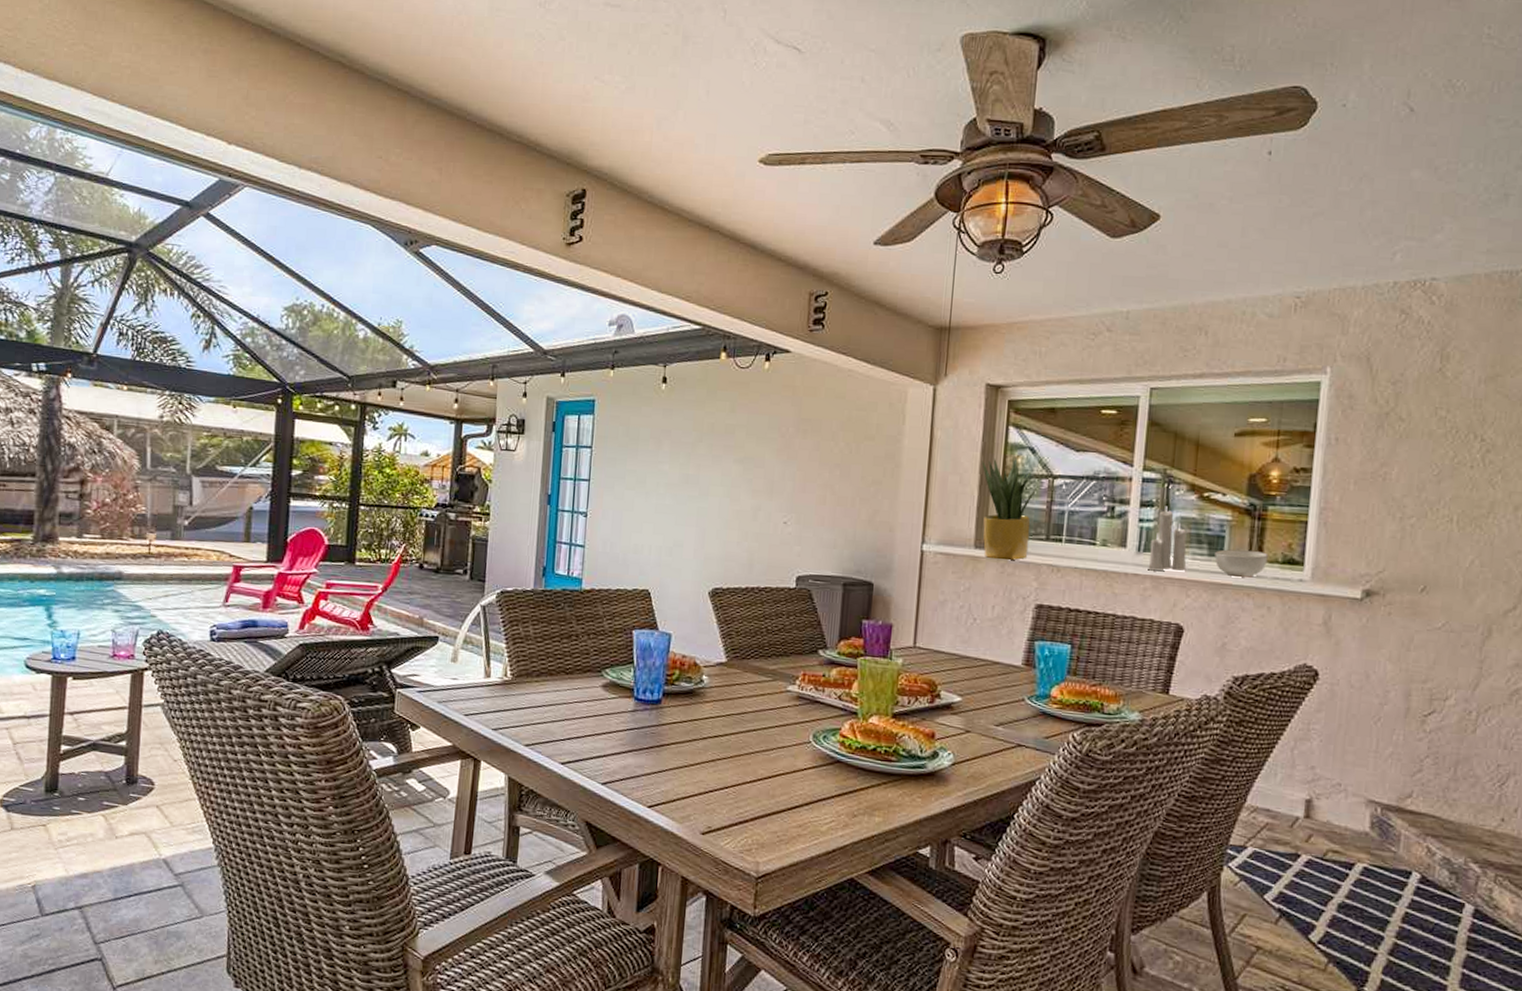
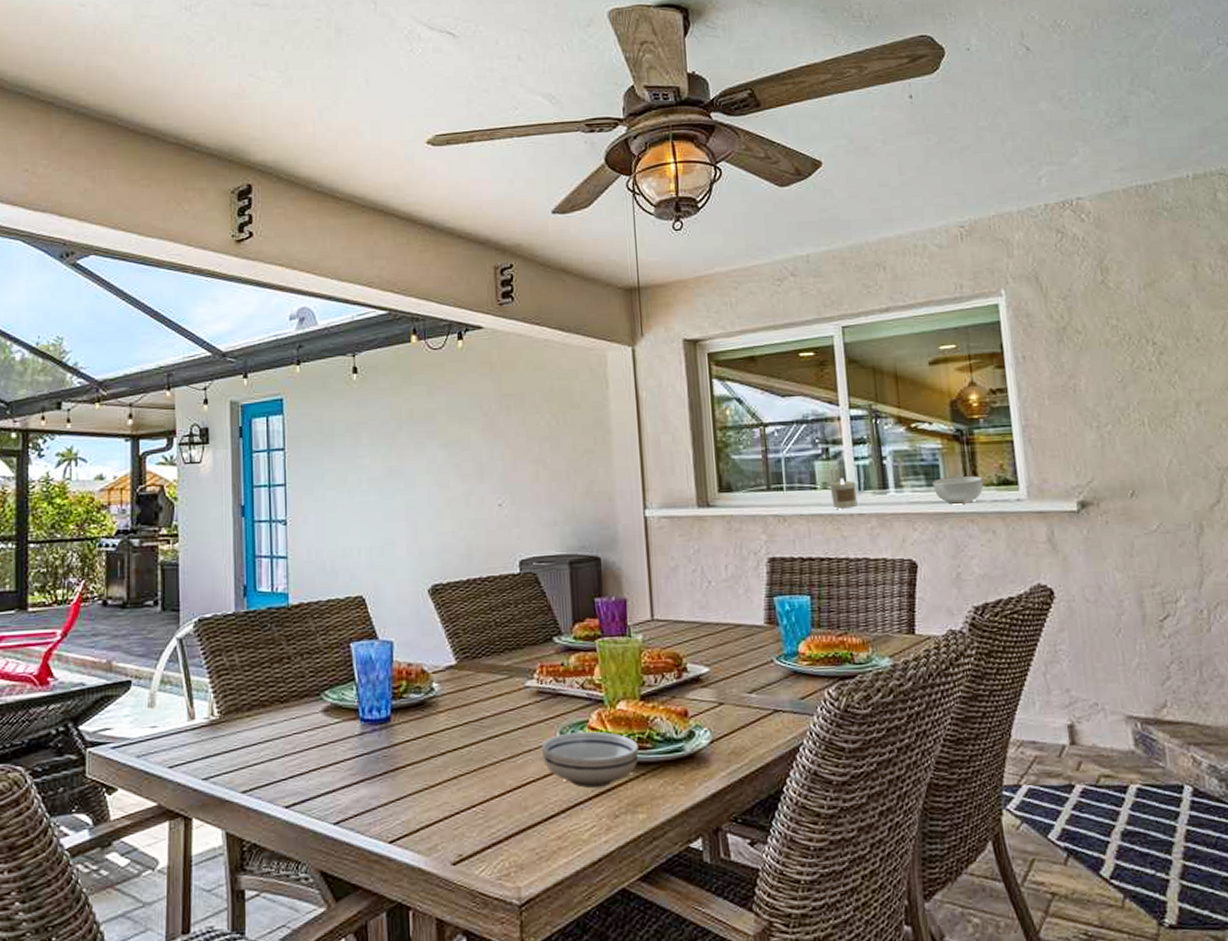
bowl: none [794,736,884,789] -> present [541,731,639,789]
planter: present [982,455,1040,561] -> none [691,407,752,517]
candle: none [1109,537,1136,568] -> present [829,478,858,509]
candle: present [1148,506,1187,572] -> none [869,441,909,509]

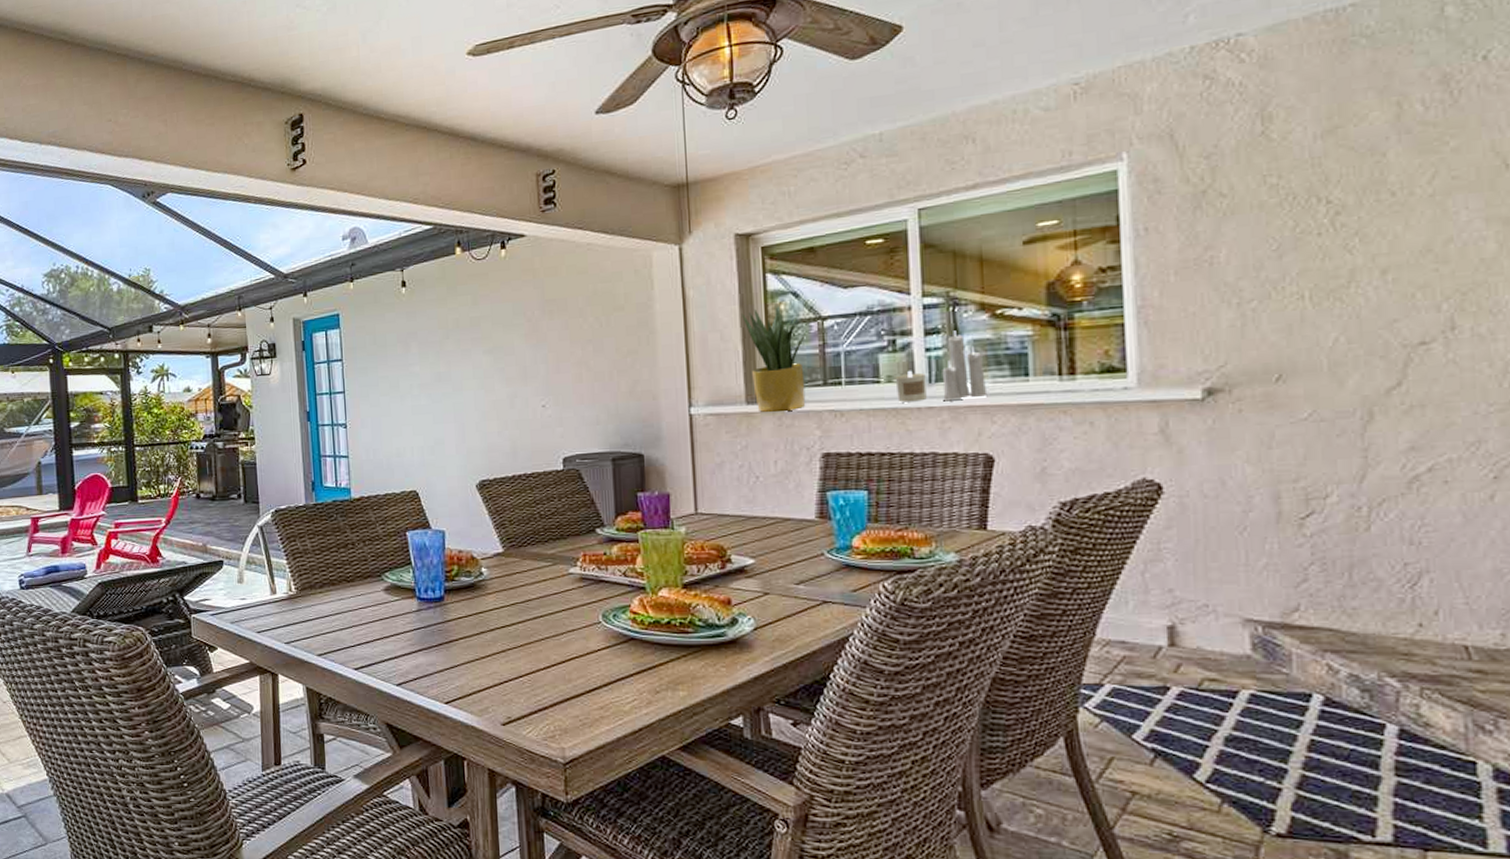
bowl: present [541,731,639,789] -> none [584,615,680,667]
planter: none [691,407,752,517] -> present [741,302,809,413]
candle: none [869,441,909,509] -> present [942,330,988,401]
bowl: present [932,475,984,505] -> none [1019,363,1083,396]

